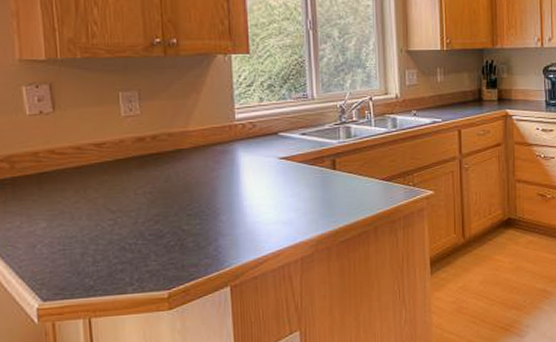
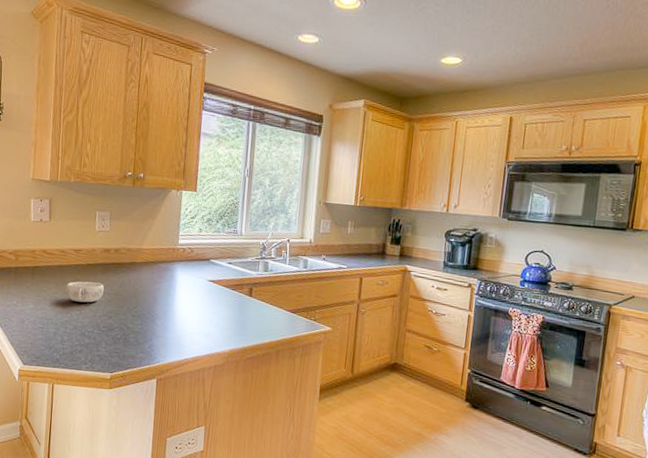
decorative bowl: none [90,181,143,209] -> present [66,281,104,303]

